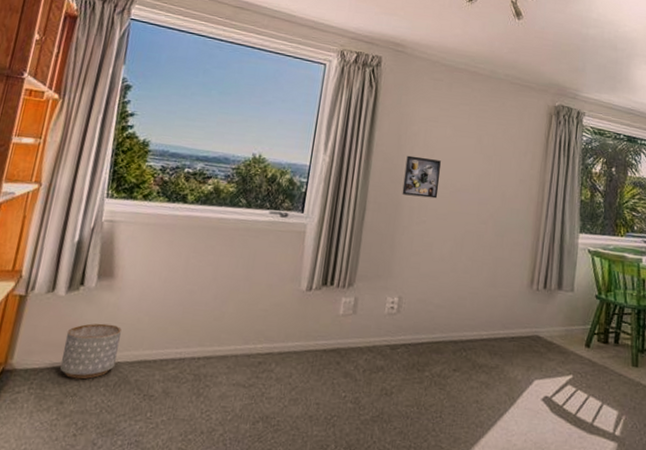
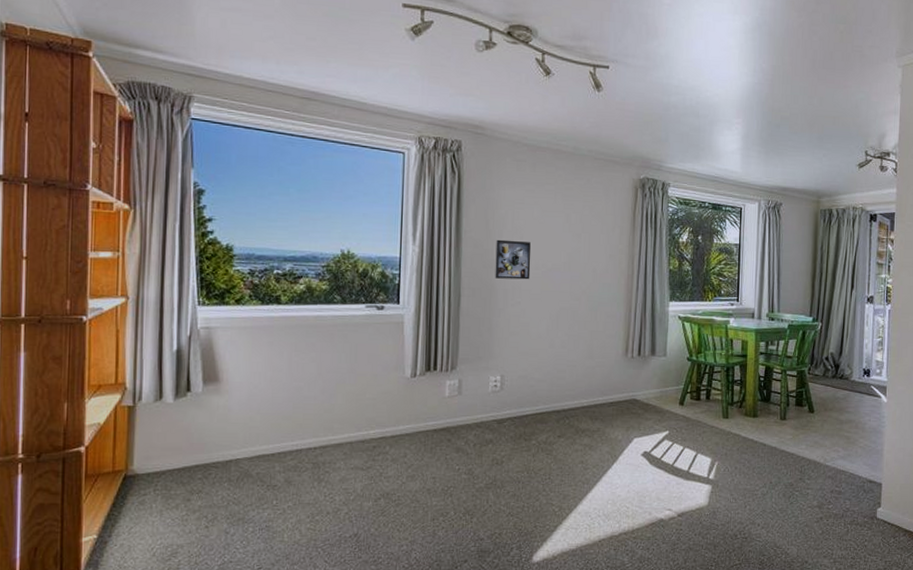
planter: present [60,323,122,380] -> none [181,425,236,477]

